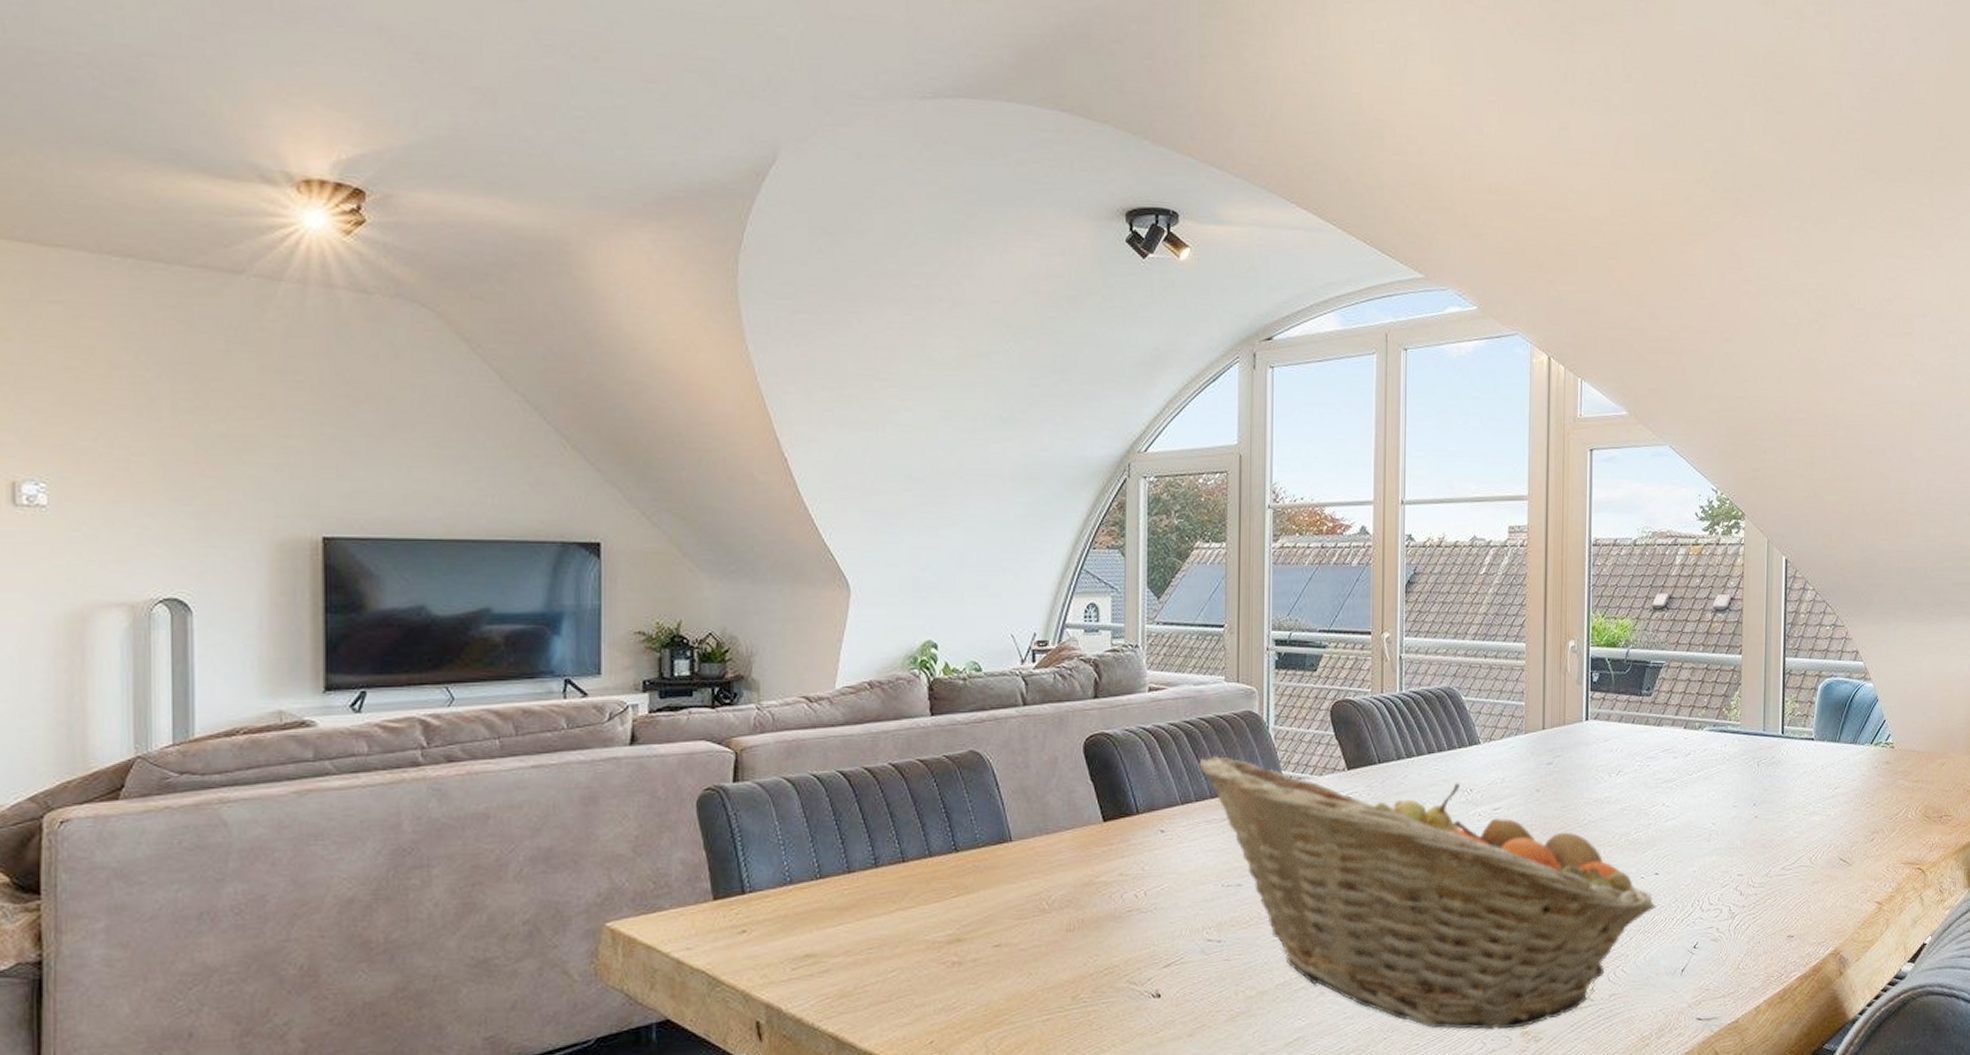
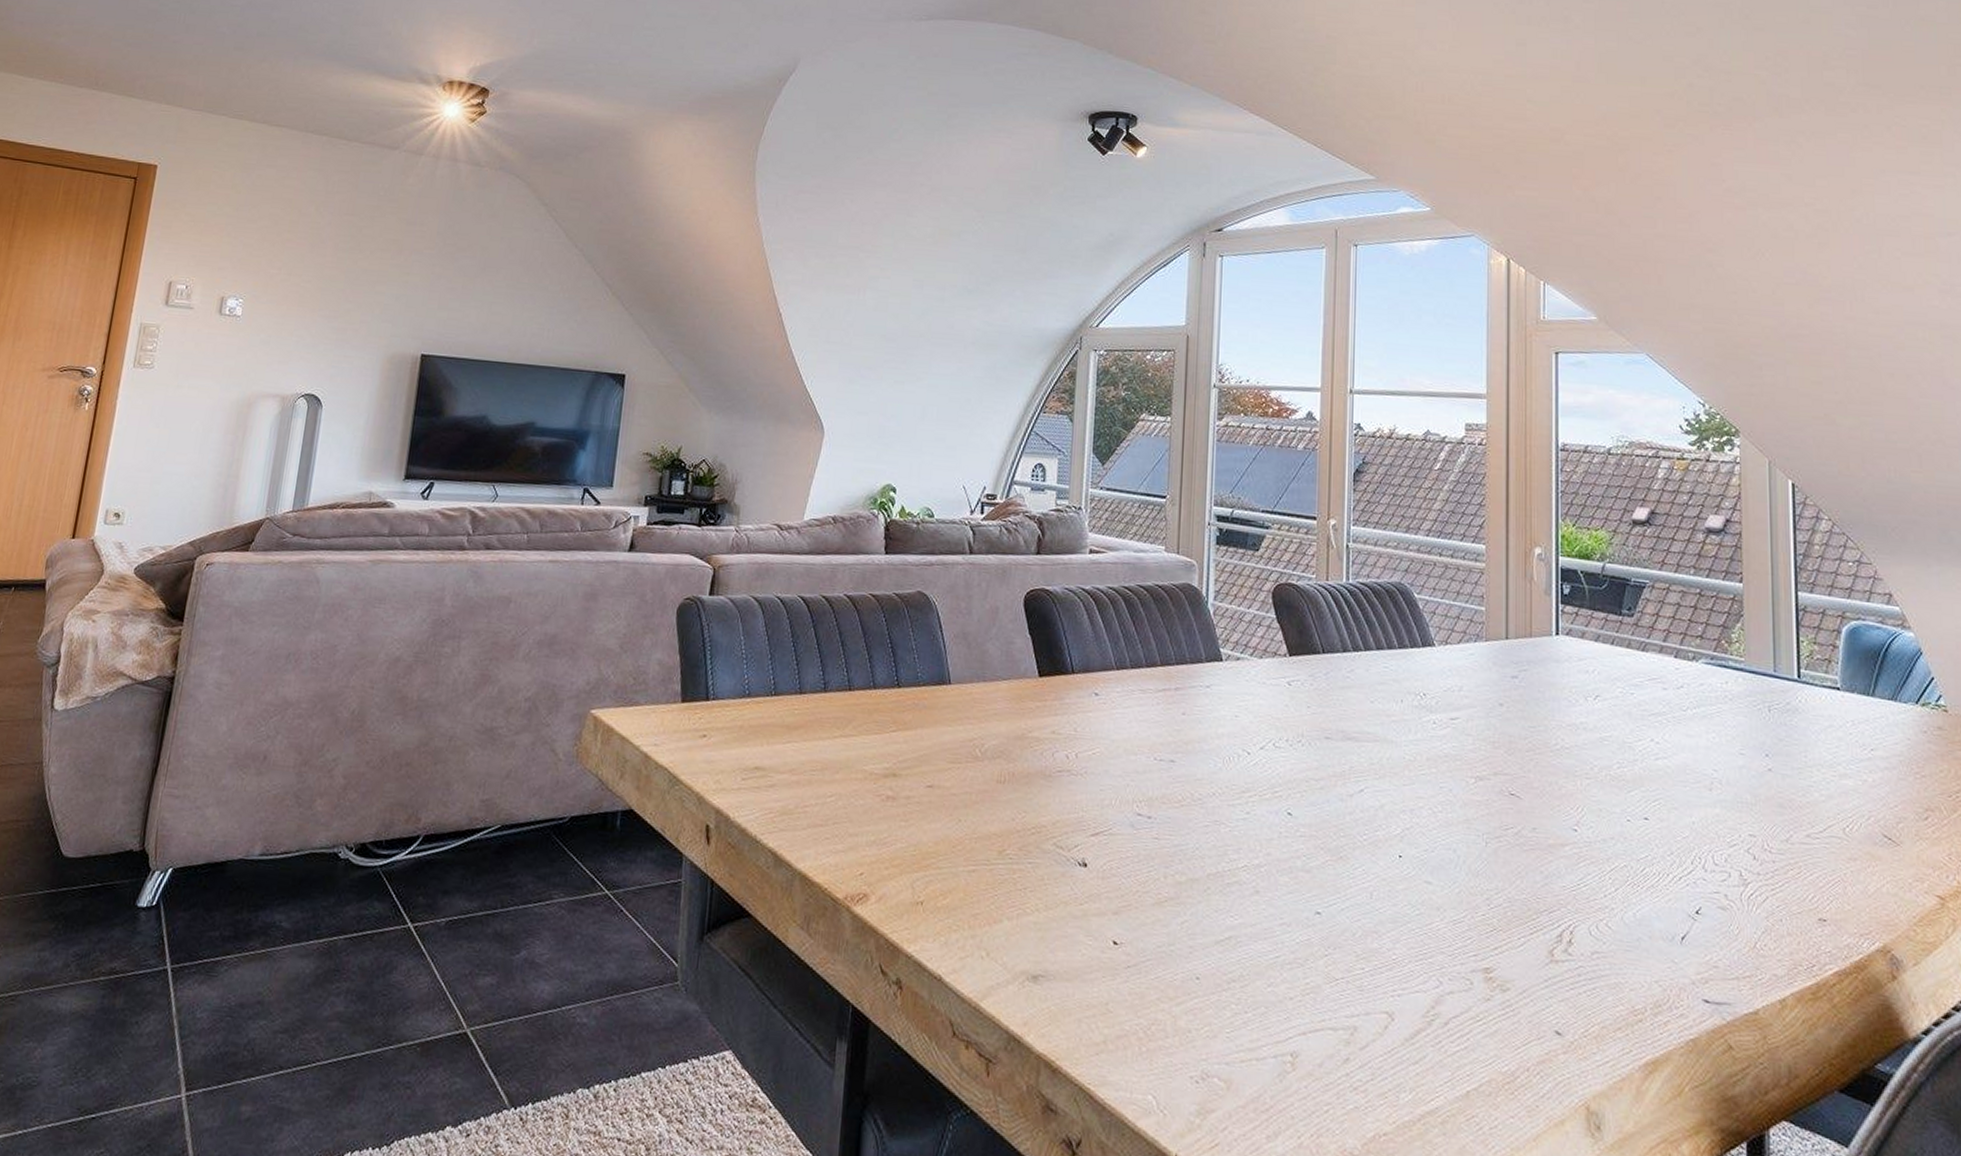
fruit basket: present [1199,756,1657,1030] -> none [1136,625,1647,971]

